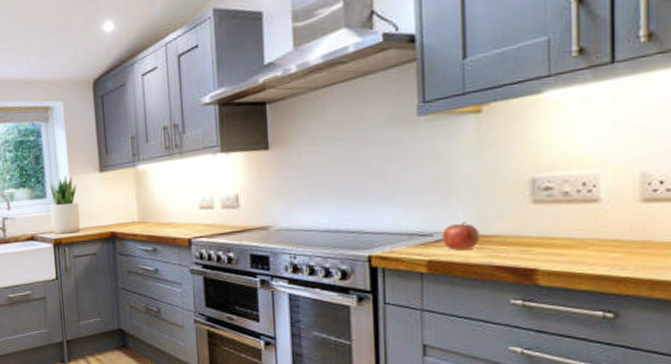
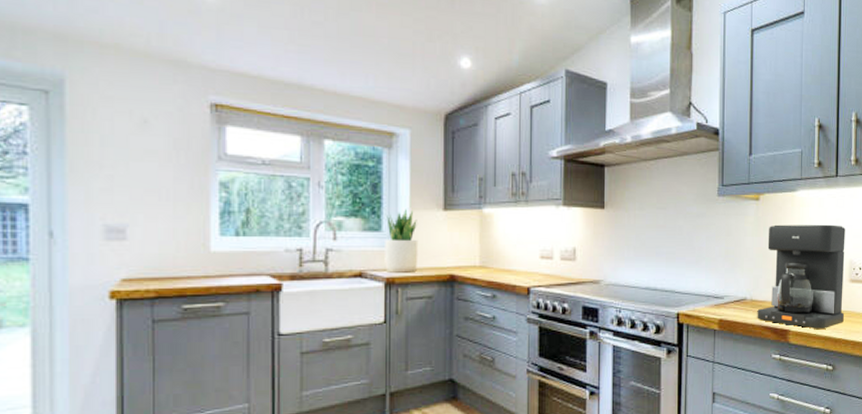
fruit: present [442,221,480,251] -> none [730,287,755,312]
coffee maker: none [484,128,632,267] -> present [757,224,845,329]

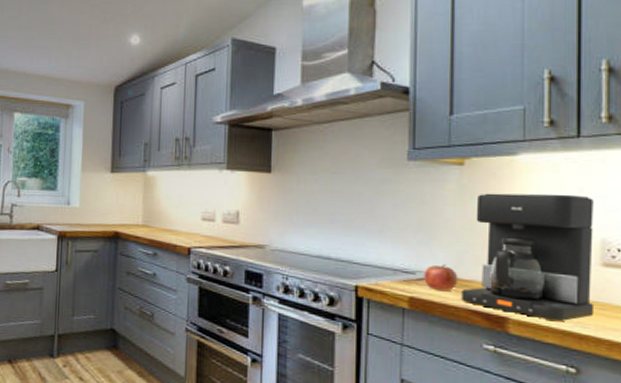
planter: present [385,209,419,273] -> none [58,171,88,228]
fruit: none [730,287,755,312] -> present [424,263,458,292]

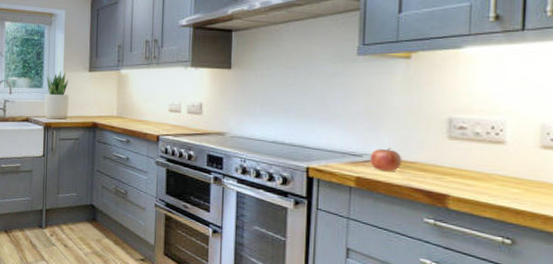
planter: none [58,171,88,228] -> present [44,71,69,120]
coffee maker: present [461,193,594,321] -> none [404,83,535,198]

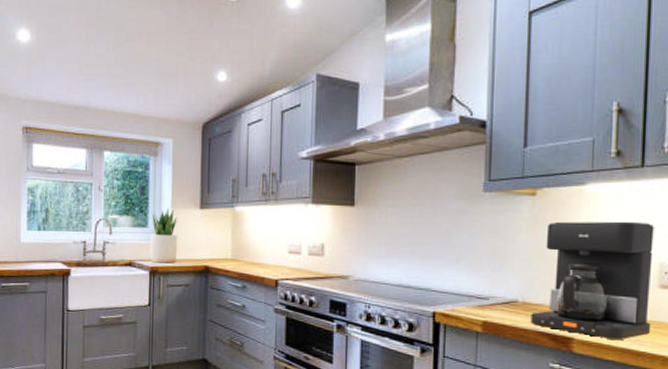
fruit: present [370,147,402,172] -> none [497,289,528,315]
coffee maker: none [404,83,535,198] -> present [530,221,654,340]

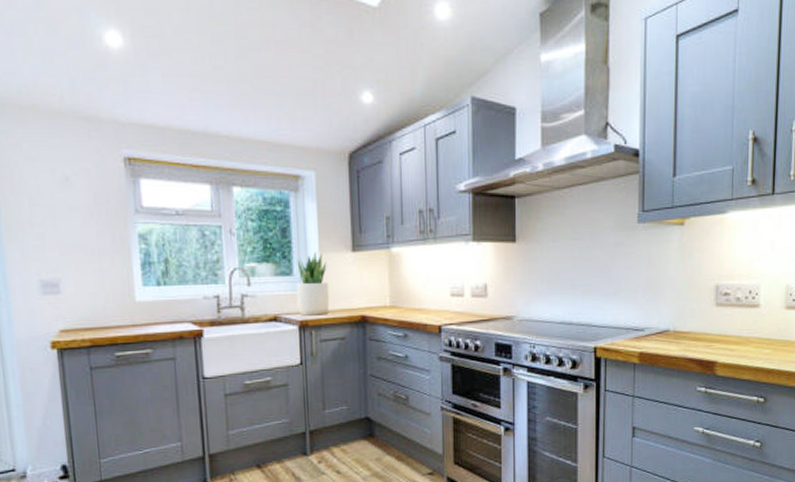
coffee maker: present [530,221,654,340] -> none [681,247,782,360]

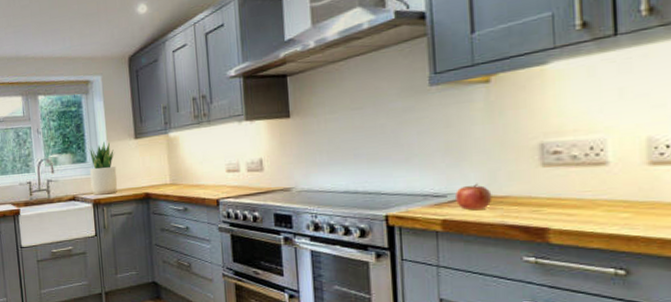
fruit: none [651,318,679,344] -> present [455,183,492,211]

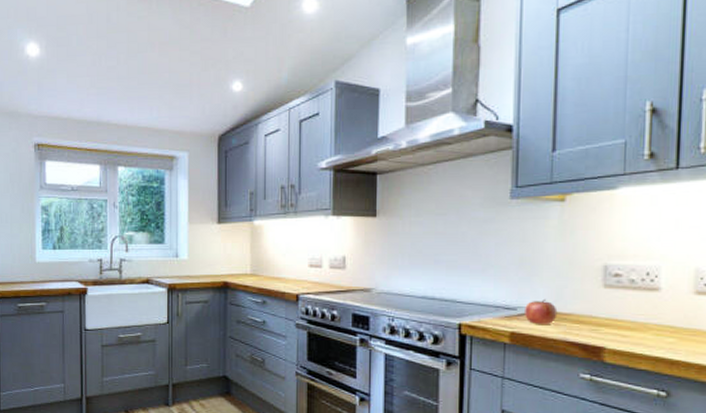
planter: present [89,142,118,195] -> none [167,223,196,280]

